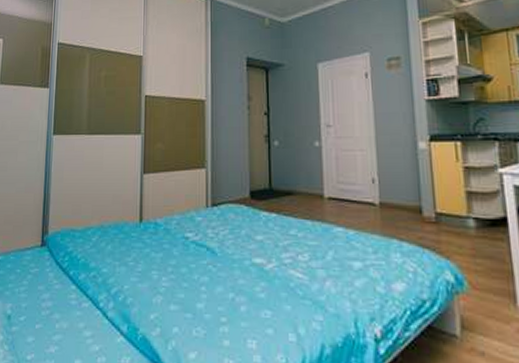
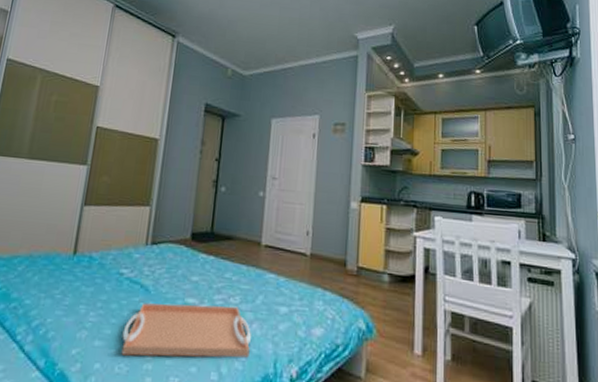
serving tray: none [195,264,327,319] -> present [121,303,251,358]

